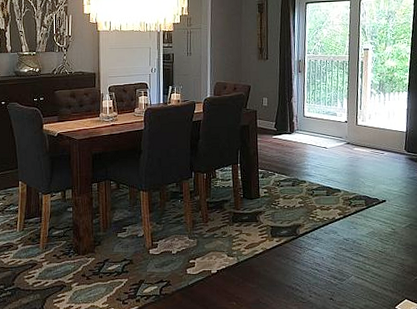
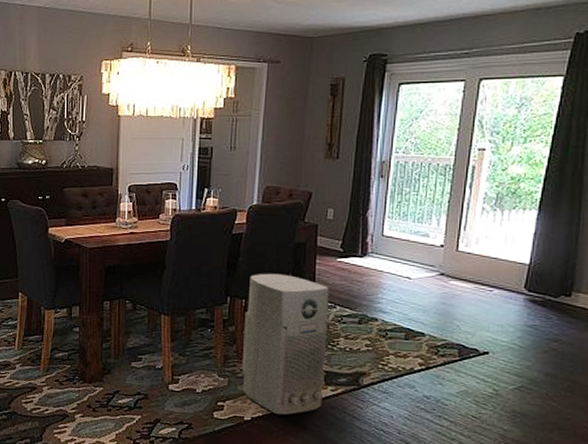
air purifier: none [206,151,271,265] -> present [241,273,329,415]

